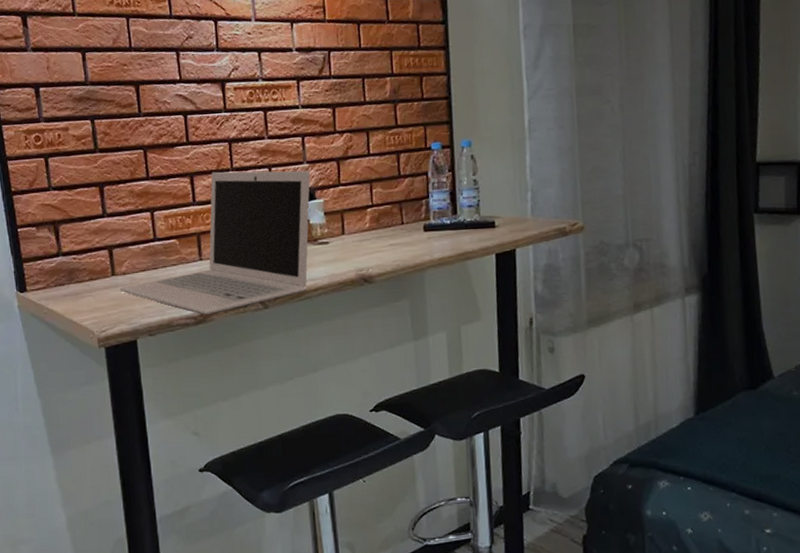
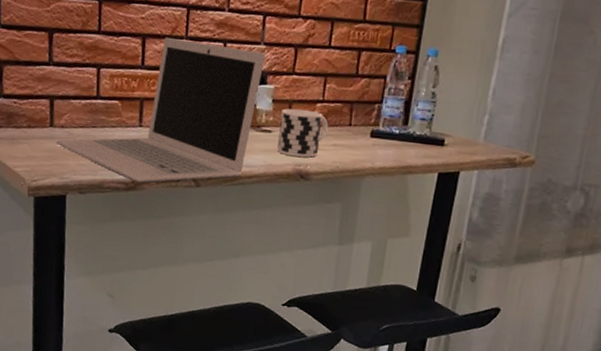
cup: none [335,216,382,263] -> present [277,108,328,158]

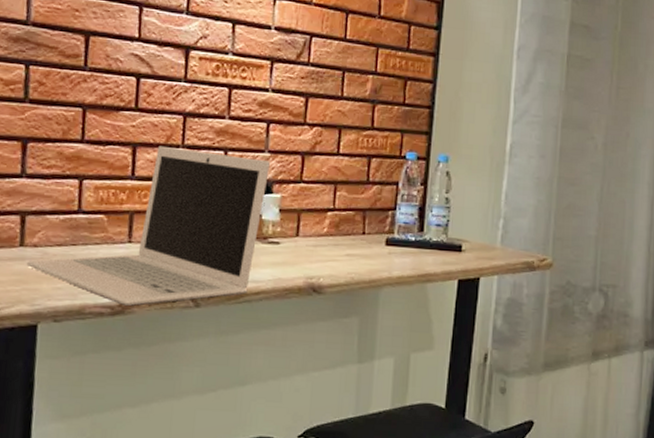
cup: present [277,108,328,158] -> none [286,218,341,269]

